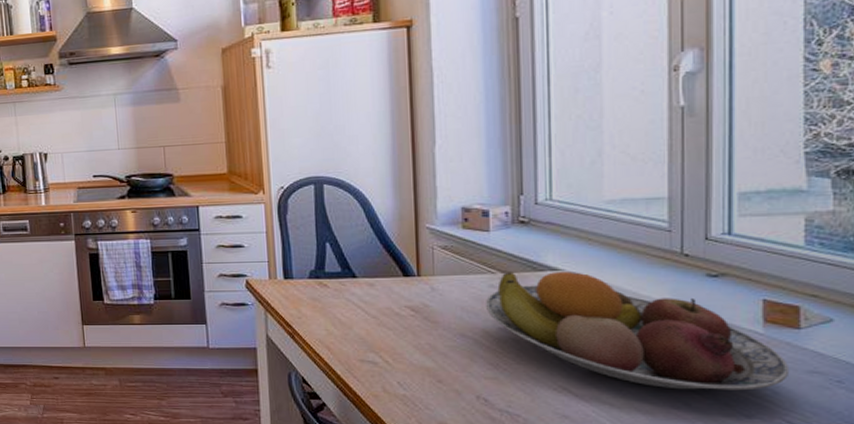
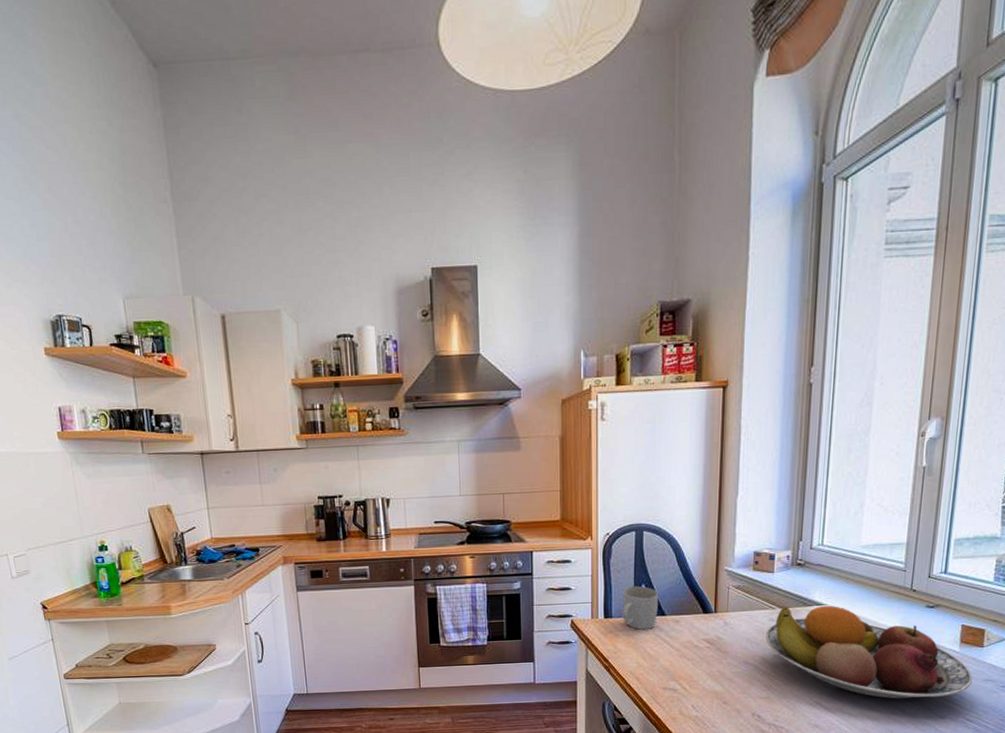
mug: none [303,244,347,293] -> present [622,585,658,630]

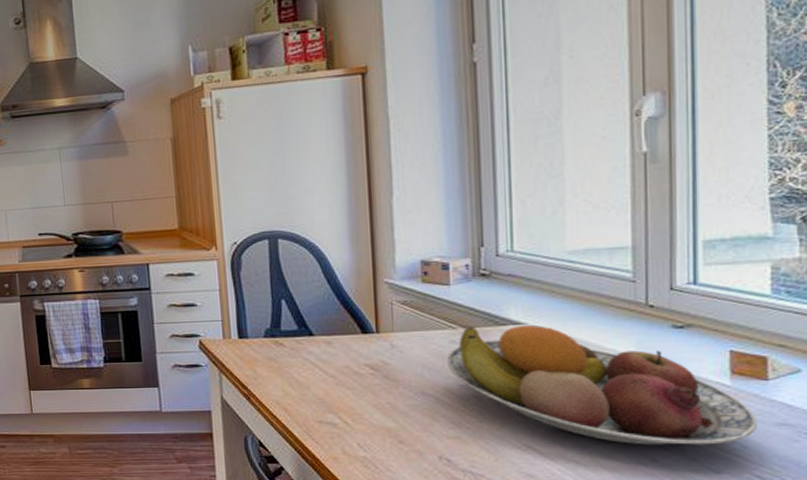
mug: present [622,585,658,630] -> none [258,301,304,352]

